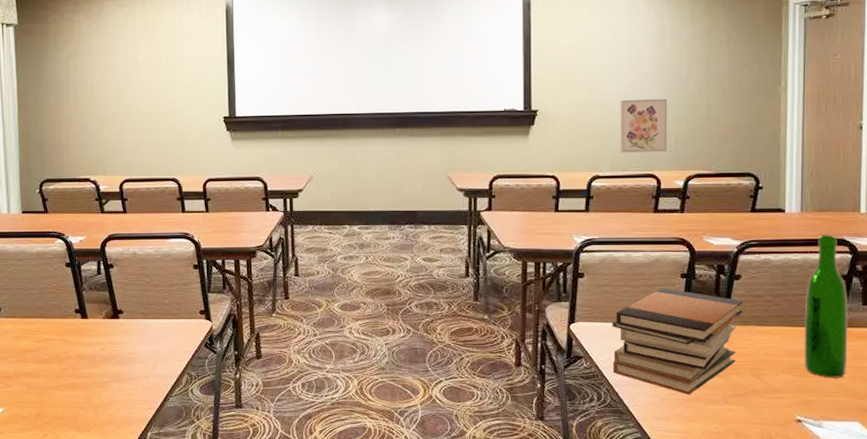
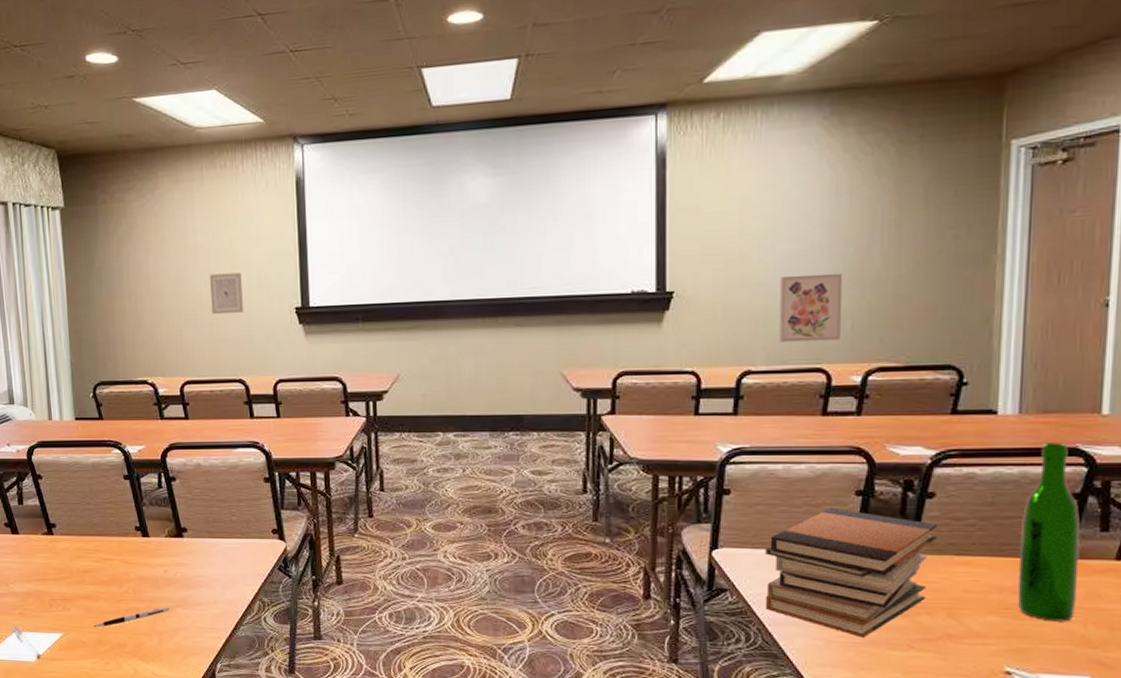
pen: none [33,382,105,403] -> present [93,607,170,628]
wall art: none [149,86,178,122] -> present [210,272,243,315]

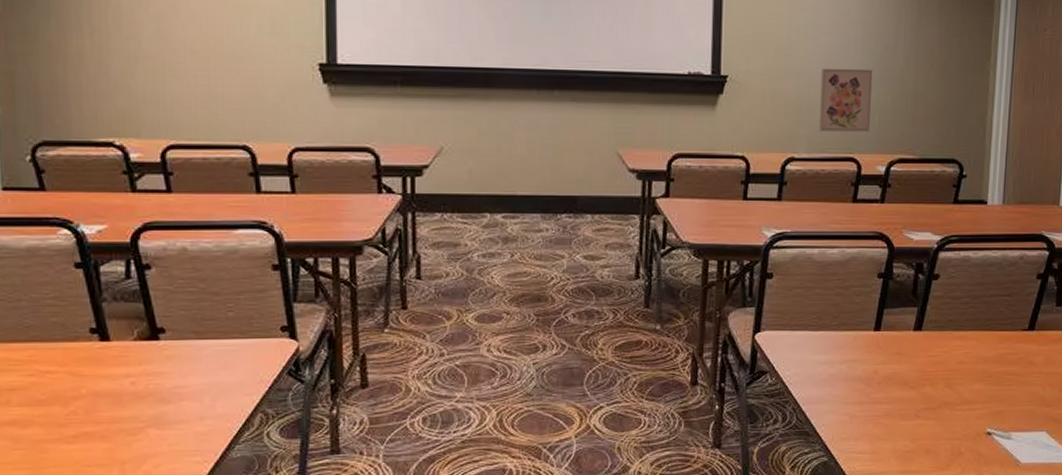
pen: present [93,607,170,628] -> none [21,428,138,462]
wall art: present [210,272,243,315] -> none [207,15,251,66]
book stack: present [765,508,938,638] -> none [801,290,941,411]
wine bottle: present [1017,442,1081,622] -> none [997,230,1043,386]

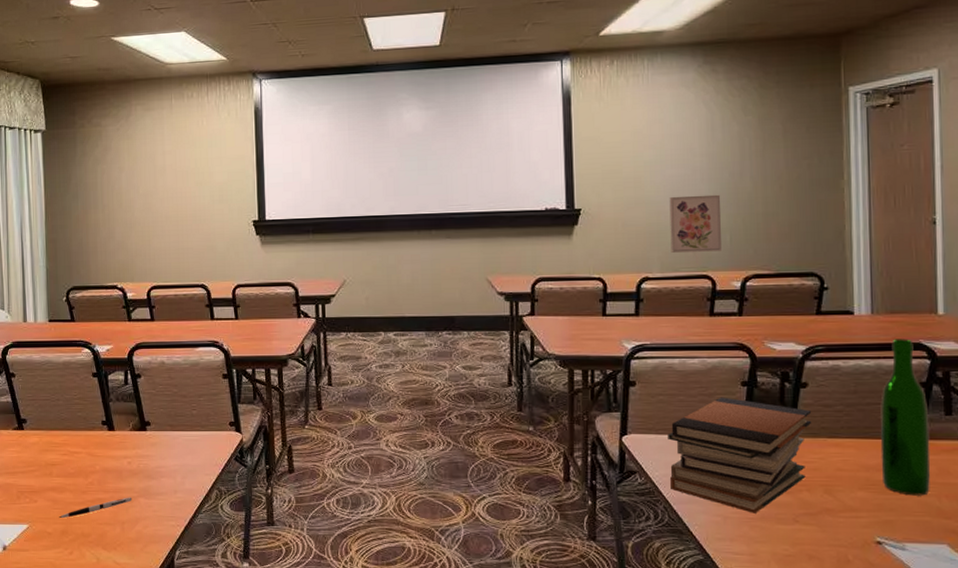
pen: none [21,428,138,462] -> present [58,497,133,519]
book stack: none [801,290,941,411] -> present [668,397,812,513]
wine bottle: none [997,230,1043,386] -> present [880,339,931,496]

